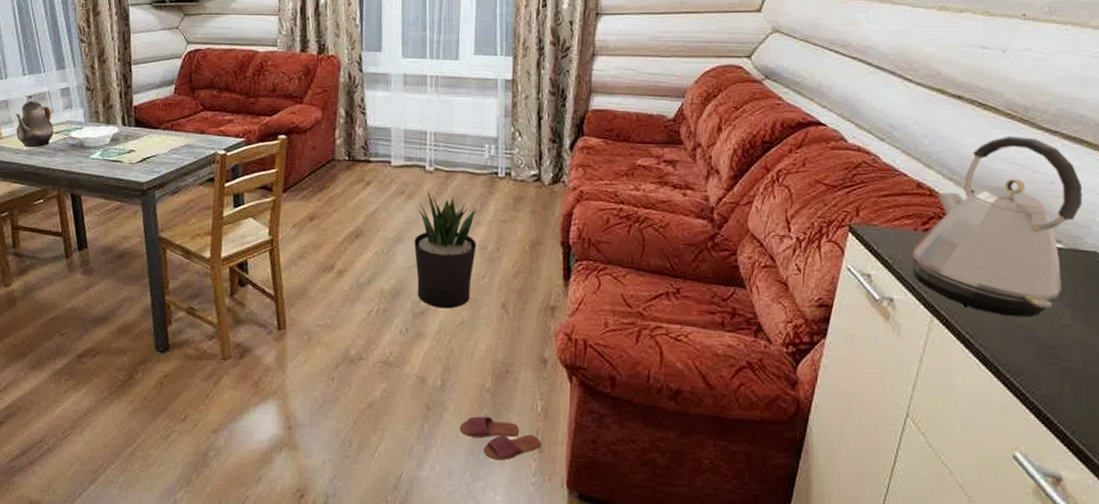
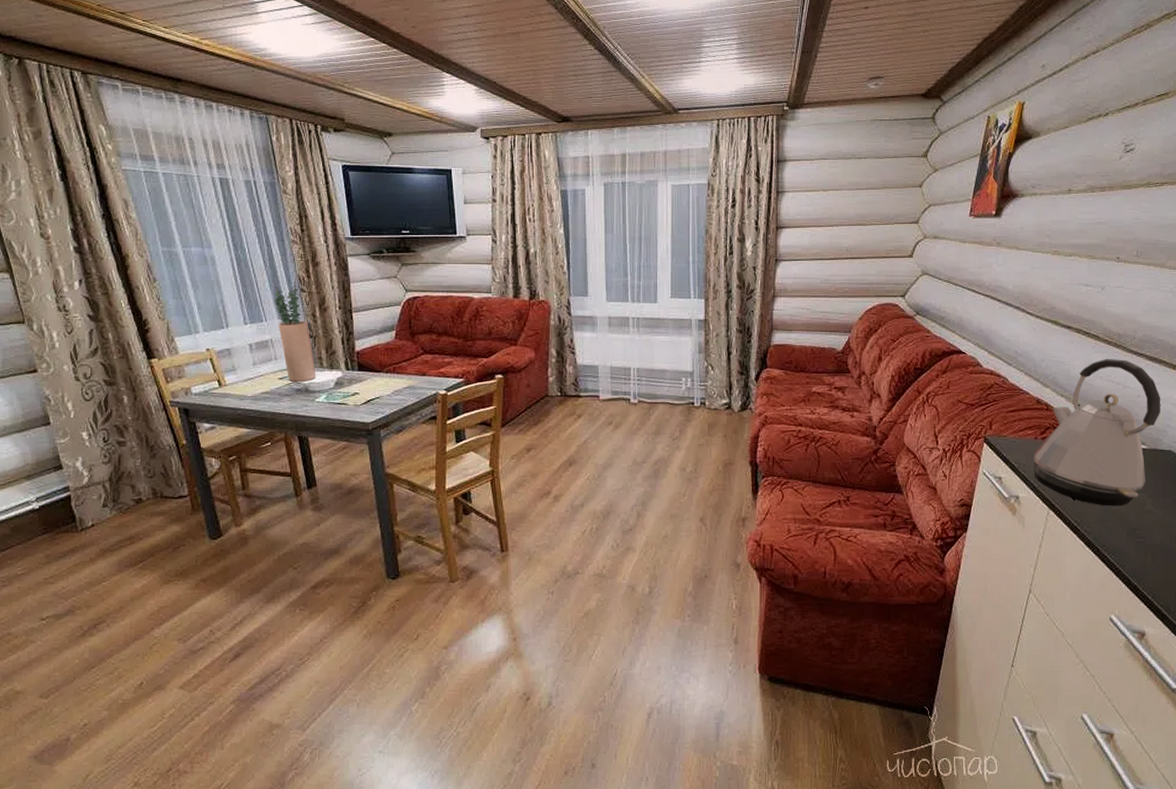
teapot: present [15,94,54,148] -> none [239,342,278,394]
vase: none [54,29,93,138] -> present [275,279,317,383]
planter: present [414,190,477,309] -> none [622,420,677,525]
slippers: present [460,416,542,460] -> none [667,617,737,653]

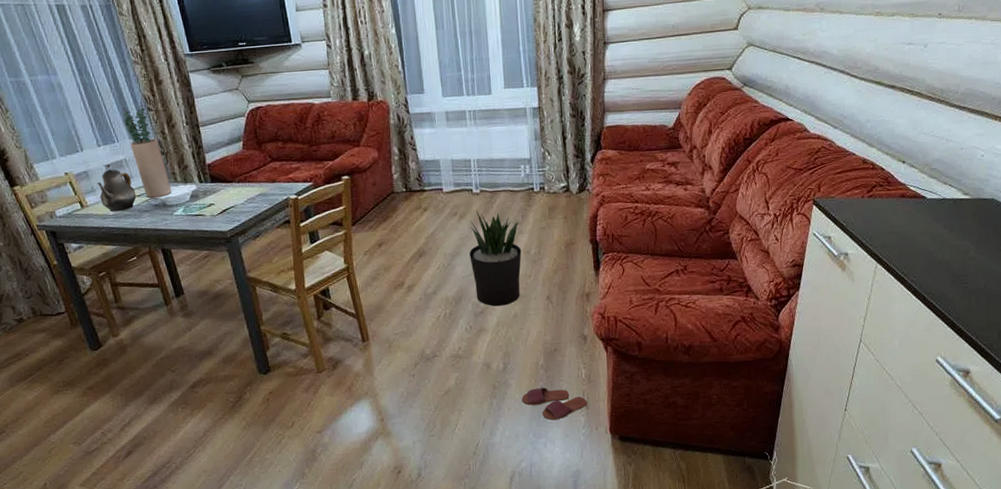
teapot: none [239,342,278,394] -> present [97,163,137,212]
planter: none [622,420,677,525] -> present [469,210,522,307]
slippers: none [667,617,737,653] -> present [522,387,588,420]
kettle: present [1033,358,1160,506] -> none [861,114,983,256]

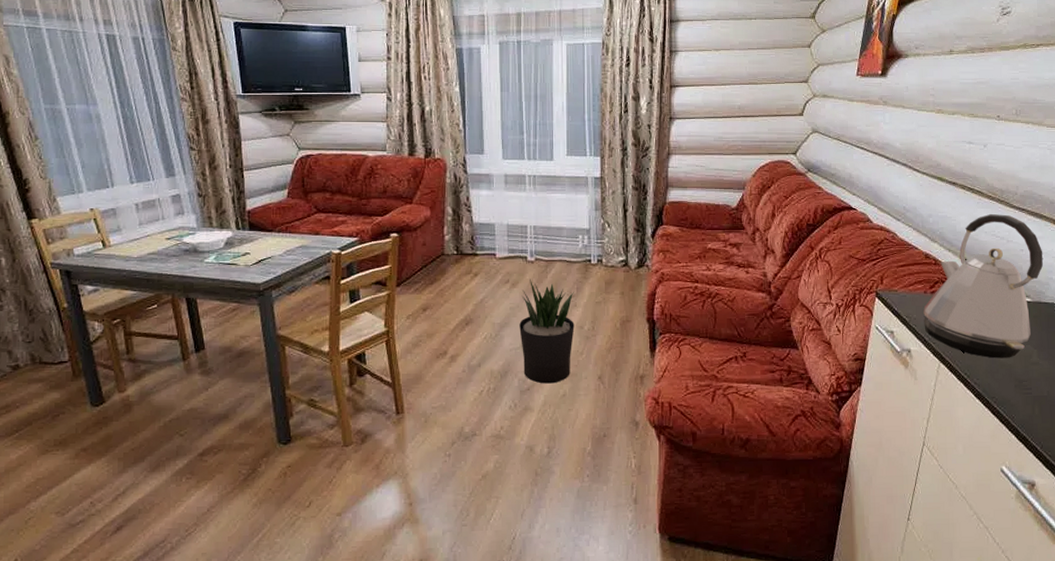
teapot: present [97,163,137,212] -> none [124,202,166,255]
vase: present [122,99,172,199] -> none [163,137,206,243]
slippers: present [522,387,588,420] -> none [566,477,637,514]
kettle: none [861,114,983,256] -> present [923,213,1043,359]

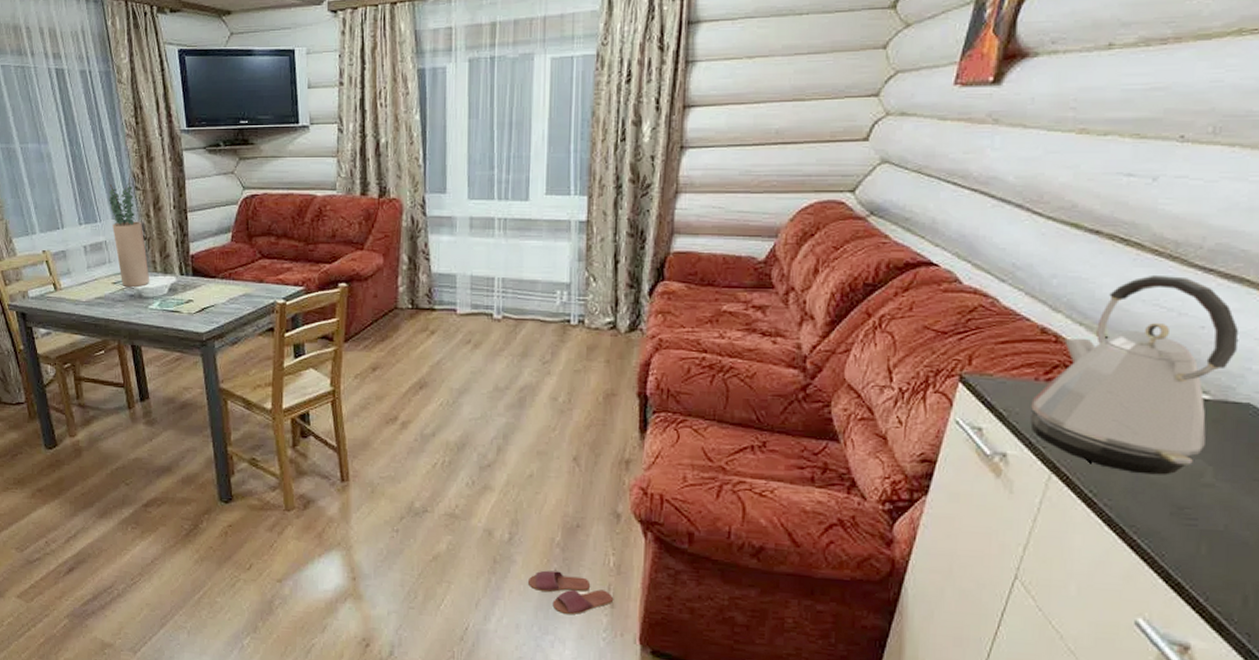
vase: none [163,137,206,243] -> present [109,176,150,288]
planter: present [519,278,575,384] -> none [481,339,548,462]
slippers: none [566,477,637,514] -> present [528,570,614,614]

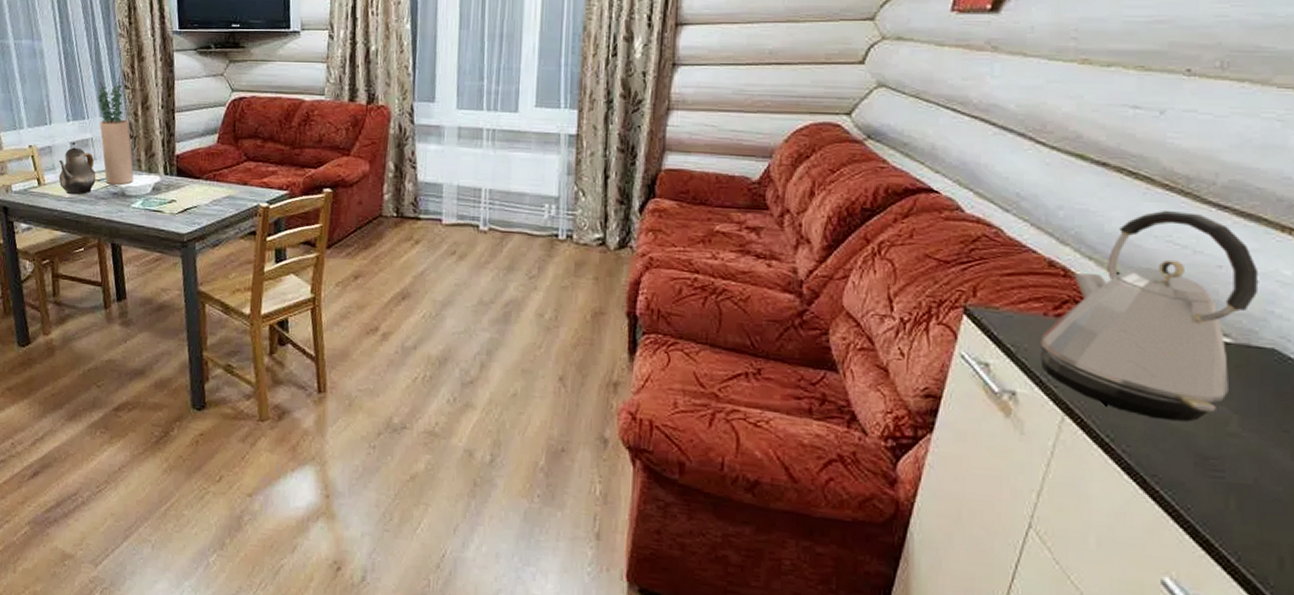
teapot: none [73,244,112,299] -> present [58,141,96,195]
slippers: present [528,570,614,614] -> none [510,496,600,545]

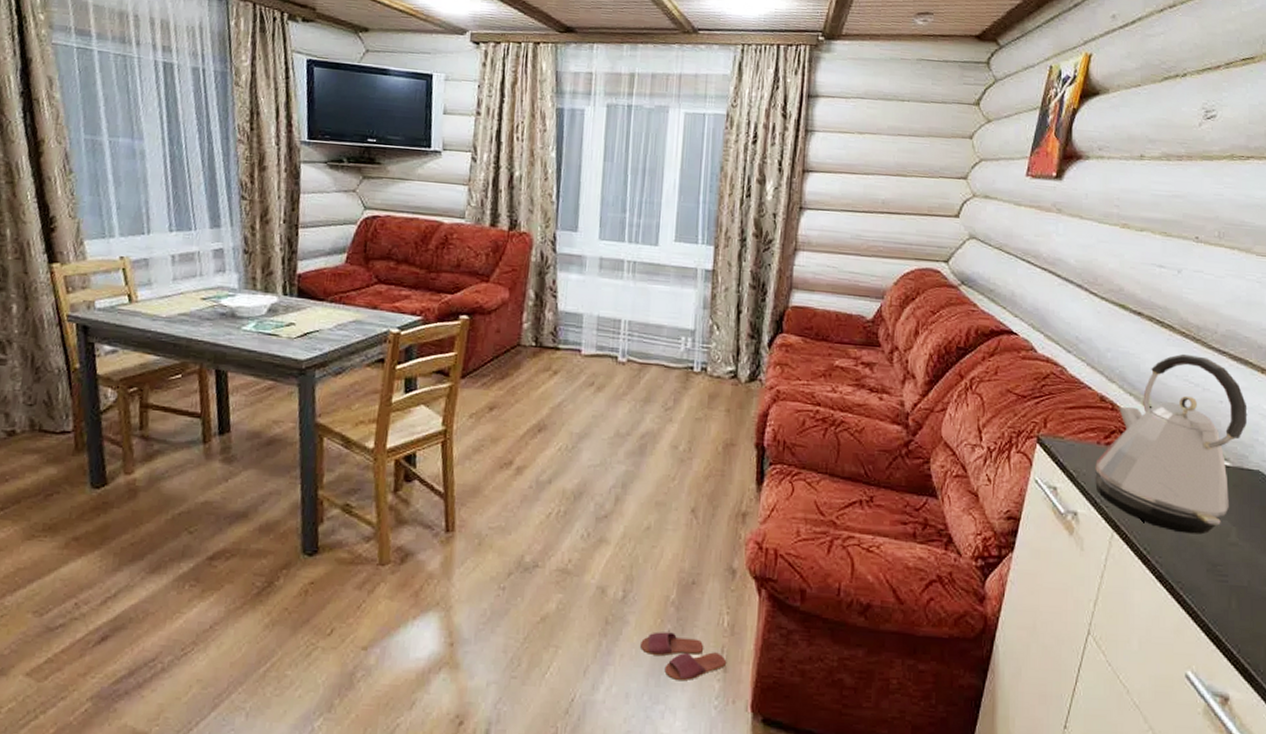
teapot: present [58,141,96,195] -> none [155,253,202,315]
vase: present [98,75,134,186] -> none [208,184,248,306]
slippers: none [510,496,600,545] -> present [641,631,727,680]

